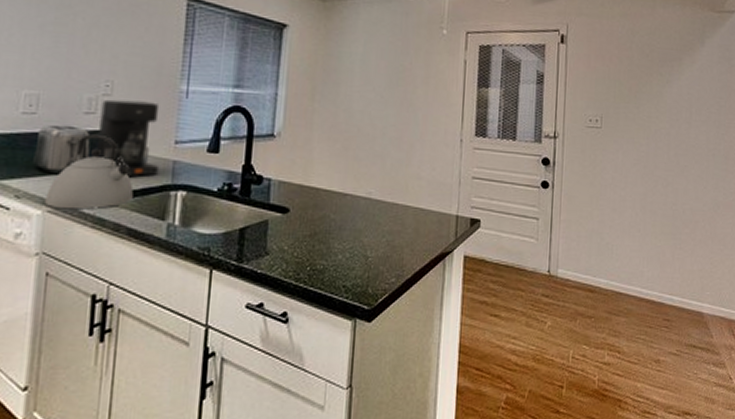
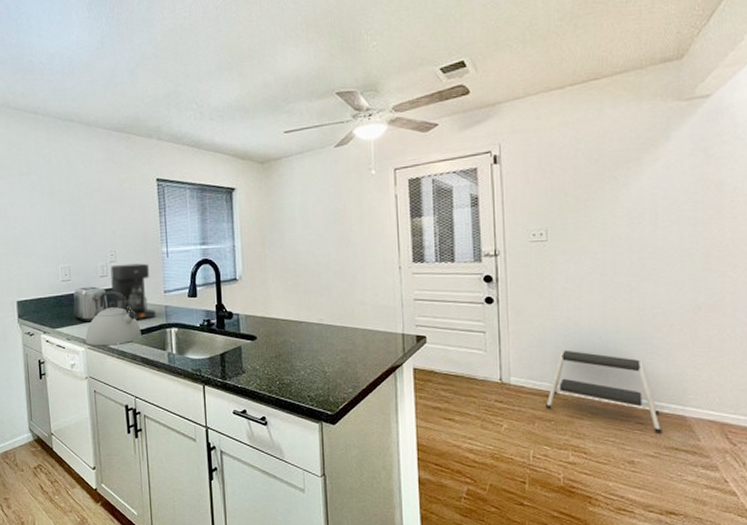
step stool: none [588,241,684,331] -> present [546,350,662,434]

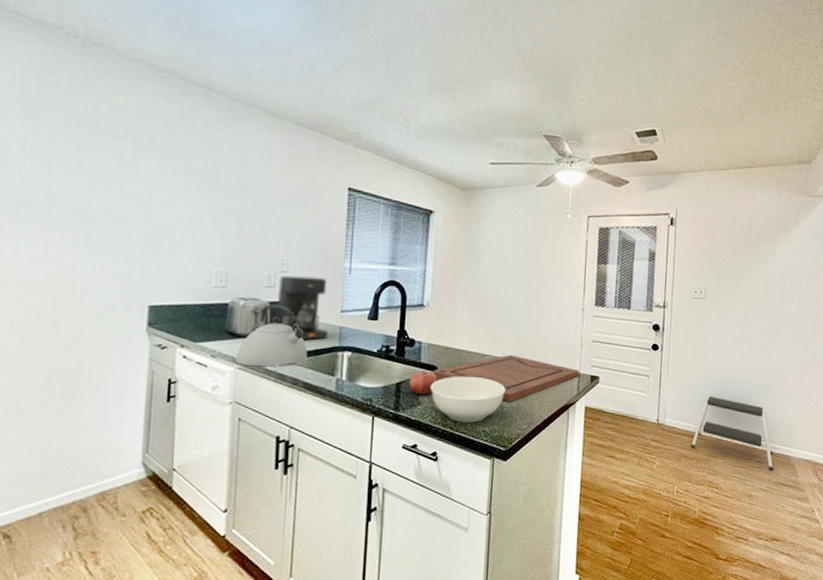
fruit: none [231,340,258,364] -> present [408,370,437,396]
bowl: none [251,343,326,388] -> present [430,376,506,423]
cutting board: none [253,319,403,368] -> present [433,354,579,403]

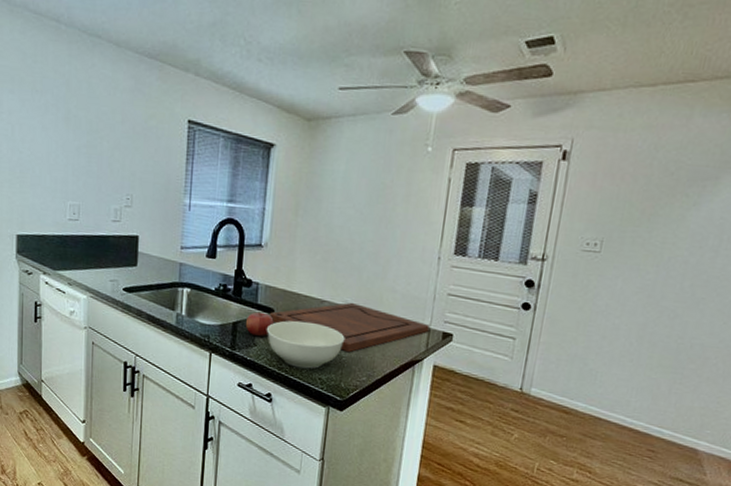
toaster: present [225,296,271,338] -> none [79,229,118,269]
kettle: present [236,304,308,367] -> none [89,237,151,298]
coffee maker: present [277,275,329,341] -> none [123,210,170,275]
step stool: present [691,395,774,471] -> none [561,368,673,464]

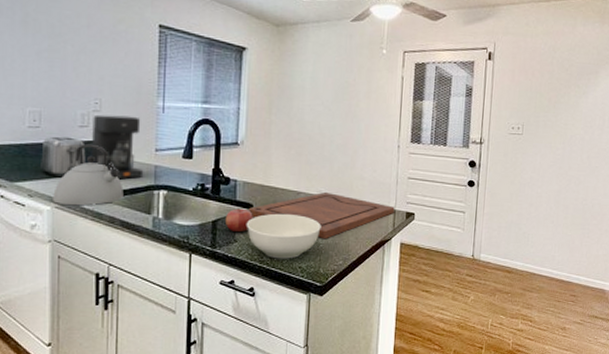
toaster: none [79,229,118,269] -> present [41,136,86,178]
kettle: none [89,237,151,298] -> present [53,143,124,206]
coffee maker: none [123,210,170,275] -> present [92,114,144,180]

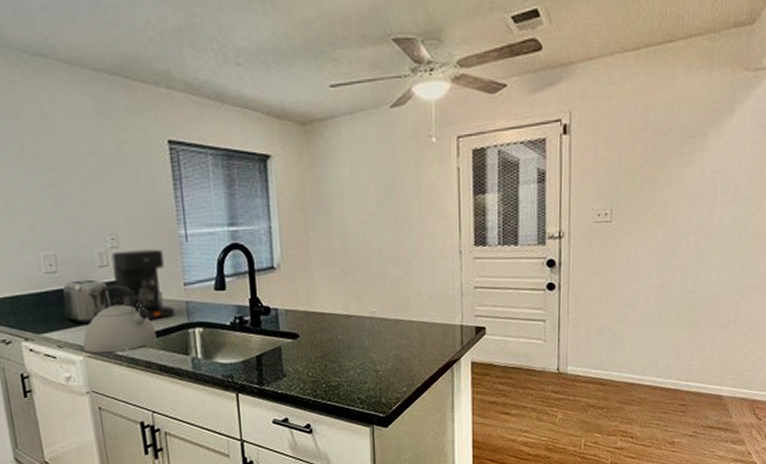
fruit: present [224,208,253,233] -> none [269,339,301,367]
bowl: present [246,213,321,259] -> none [293,340,378,392]
cutting board: present [249,191,395,240] -> none [295,312,461,366]

